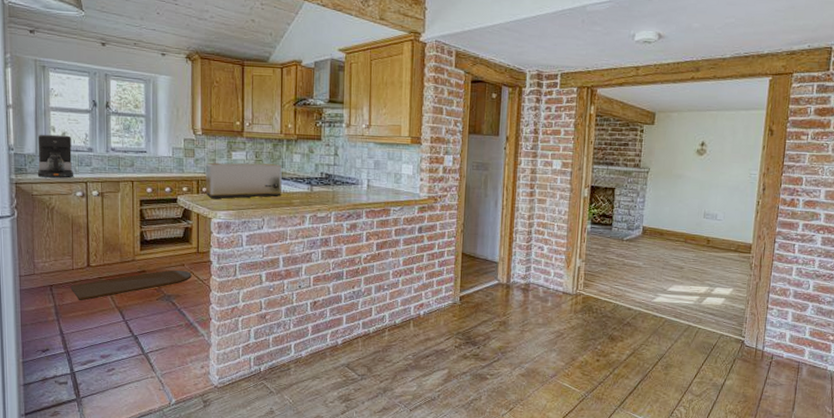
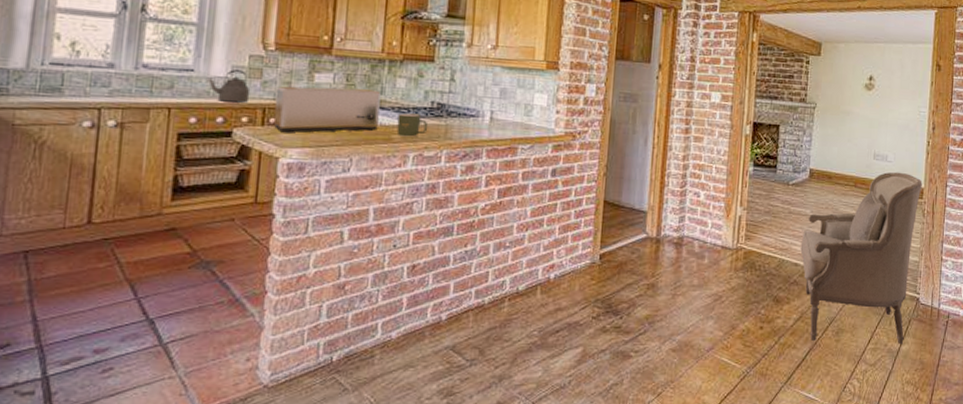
coffee maker: present [37,134,73,178] -> none [24,42,84,102]
door mat: present [70,270,192,300] -> none [57,226,244,272]
kettle: none [156,150,187,176] -> present [207,69,250,103]
mug: none [296,182,319,202] -> present [396,113,427,137]
armchair: none [633,229,751,380] -> present [800,172,922,345]

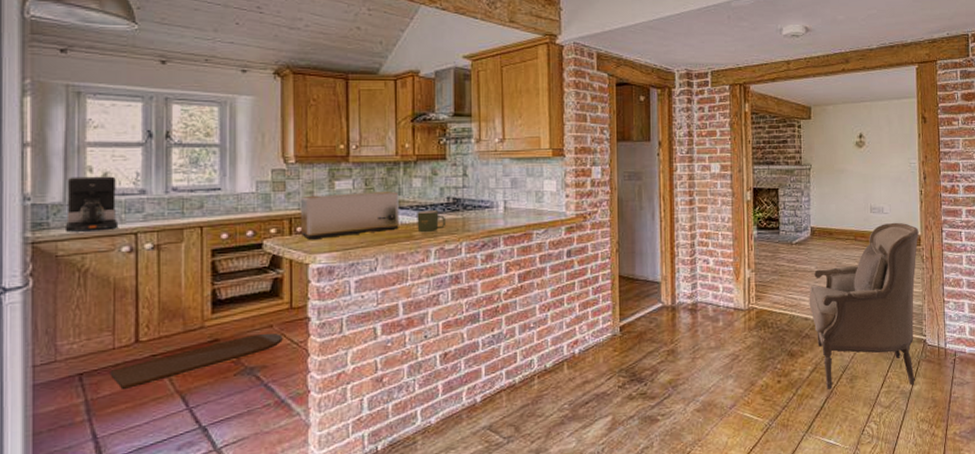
coffee maker: none [24,42,84,102] -> present [64,176,117,232]
door mat: none [57,226,244,272] -> present [110,333,283,389]
kettle: present [207,69,250,103] -> none [234,185,276,216]

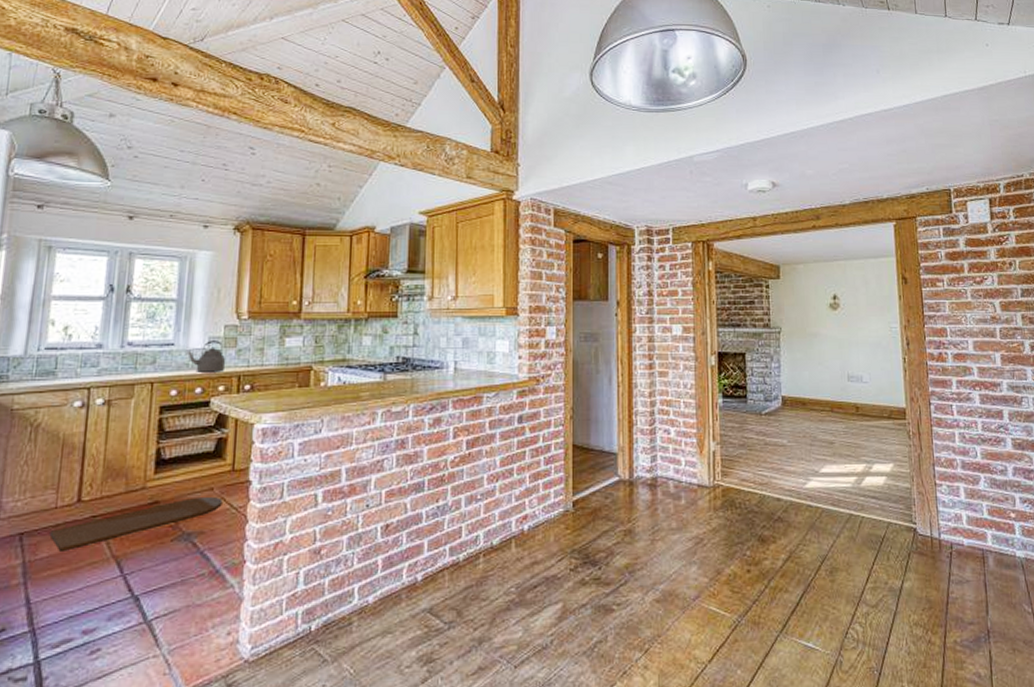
coffee maker: present [64,176,117,232] -> none [22,329,76,385]
kettle: none [234,185,276,216] -> present [186,340,226,372]
toaster: present [300,190,399,240] -> none [248,348,348,399]
mug: present [417,210,445,233] -> none [364,370,394,394]
armchair: present [809,222,919,389] -> none [781,392,906,582]

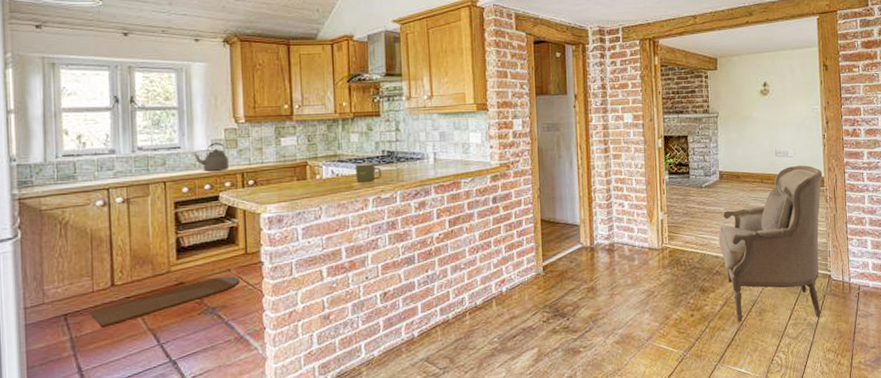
mug: none [364,370,394,394] -> present [355,162,381,184]
armchair: none [781,392,906,582] -> present [718,165,823,322]

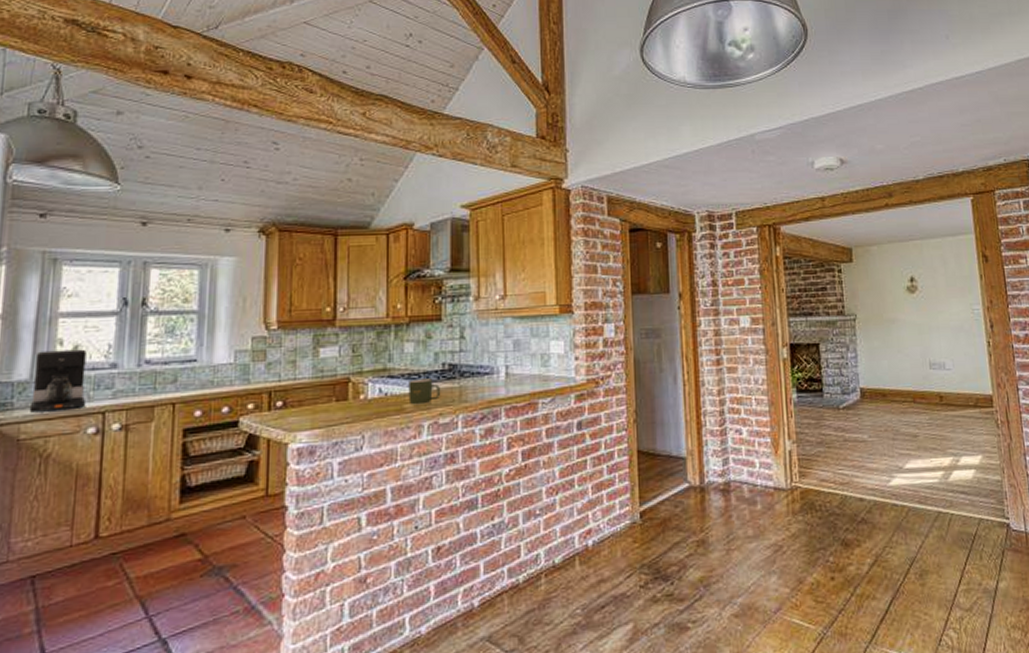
coffee maker: none [46,138,92,189] -> present [28,349,87,413]
door mat: present [90,276,240,328] -> none [64,525,256,594]
kettle: present [192,143,230,171] -> none [210,354,255,390]
armchair: present [718,165,823,322] -> none [862,380,1000,588]

